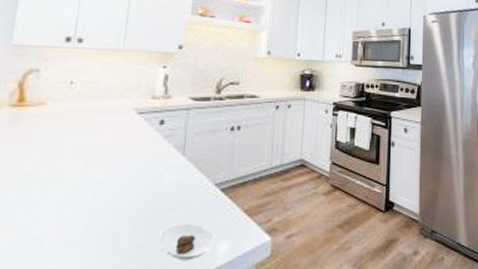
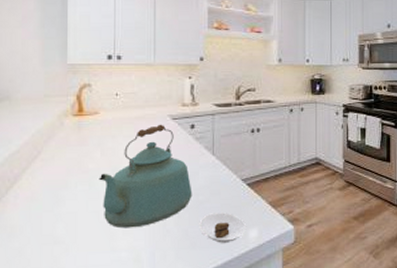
kettle: none [34,118,154,246] -> present [99,124,192,228]

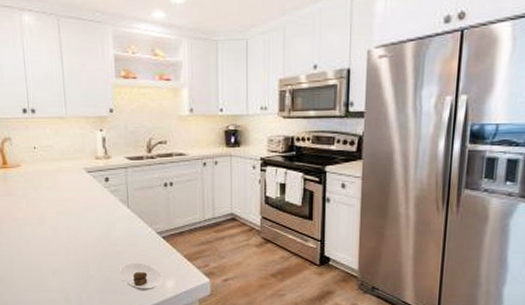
kettle: present [99,124,192,228] -> none [27,177,111,272]

